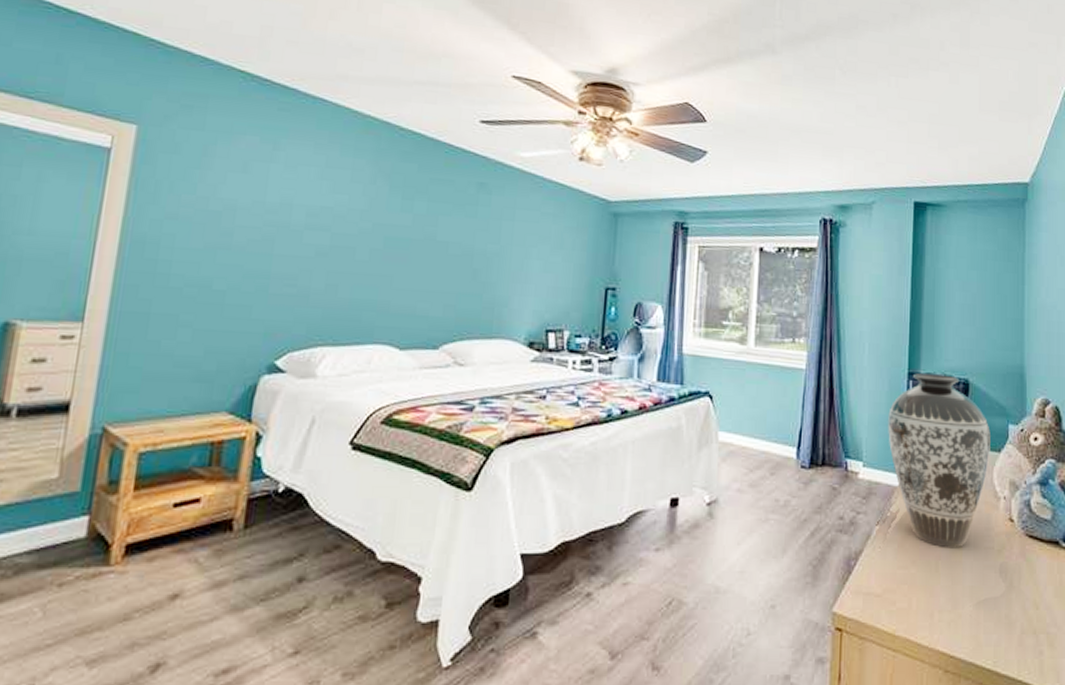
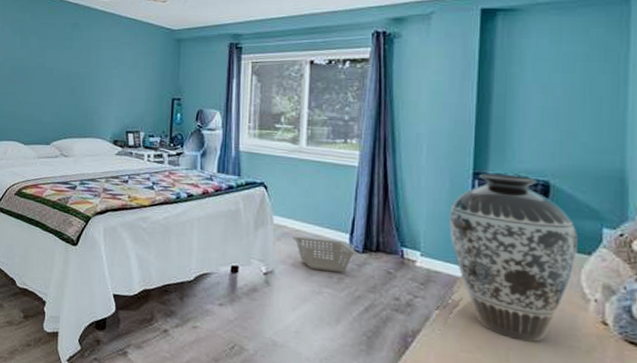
laundry basket: none [739,454,805,494] -> present [292,236,358,273]

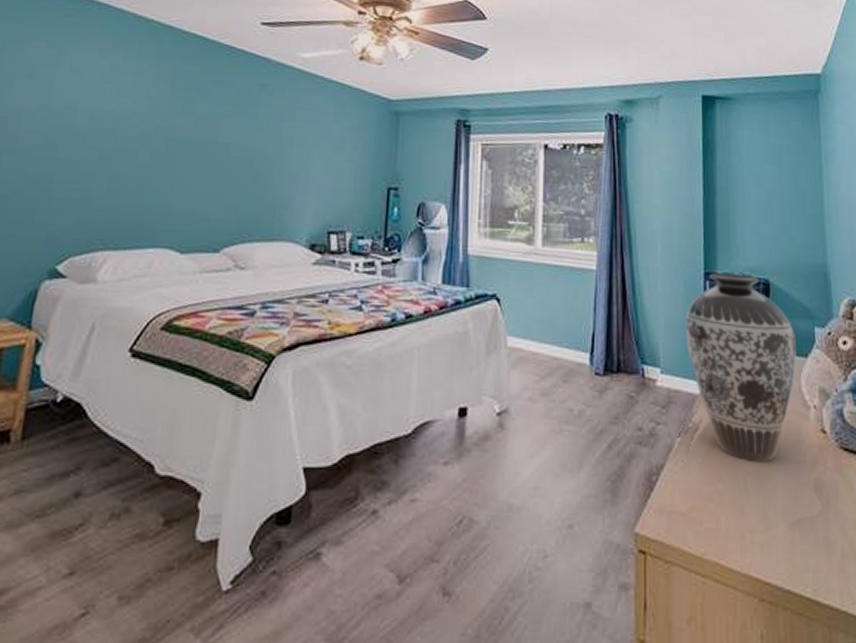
laundry basket: present [292,236,358,273] -> none [529,360,599,403]

